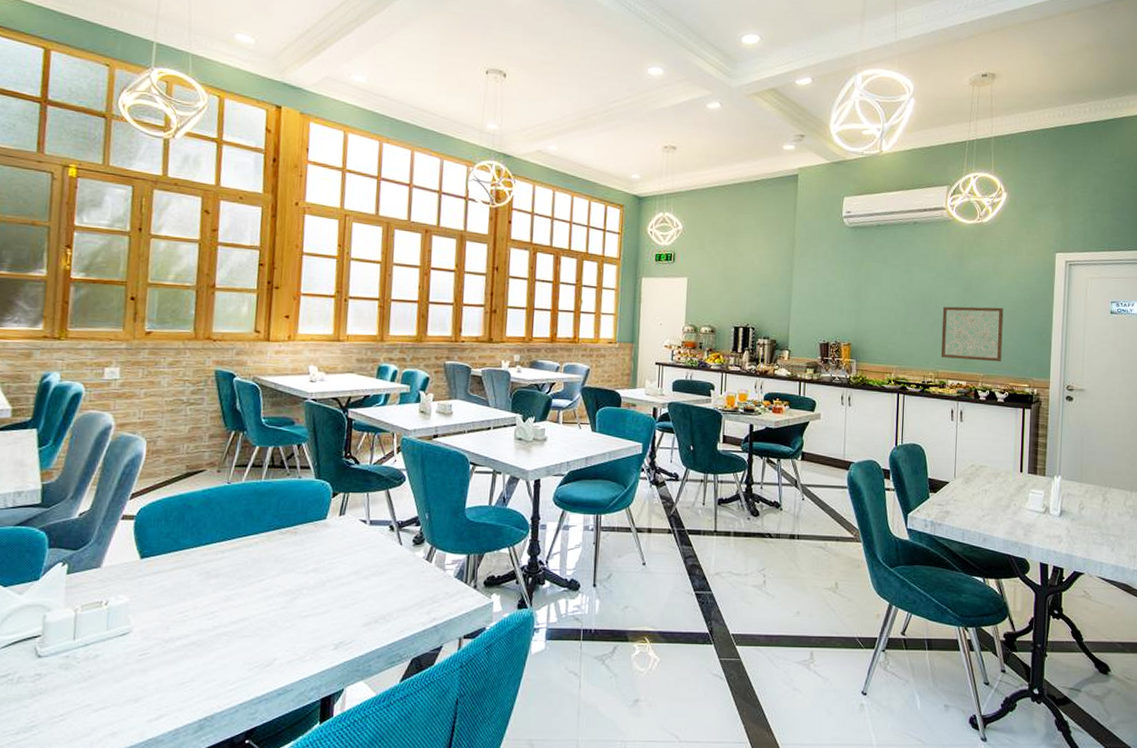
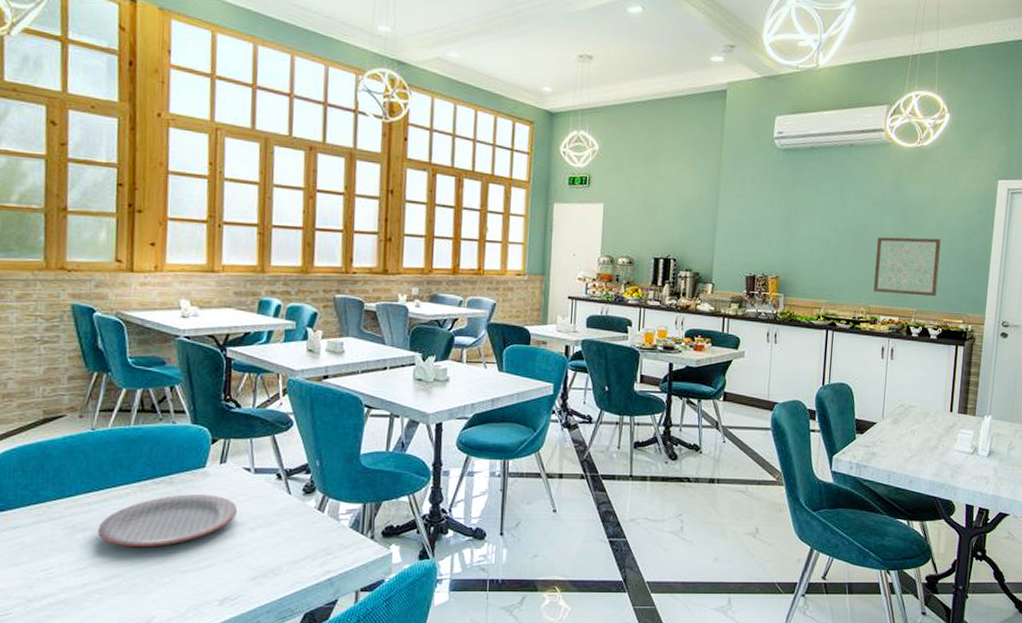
plate: none [229,544,354,592] -> present [98,494,238,546]

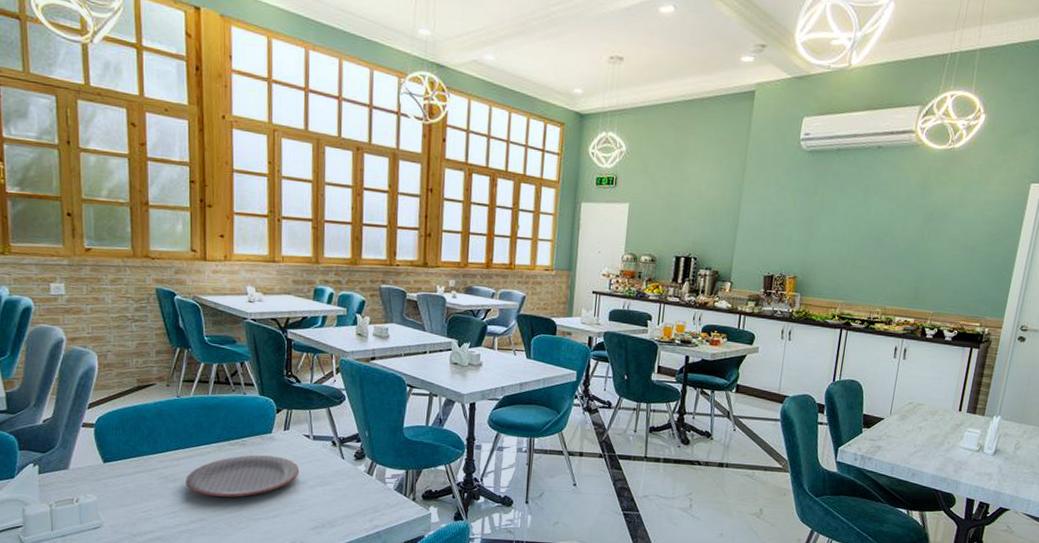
wall art: present [873,237,941,297] -> none [890,239,965,300]

